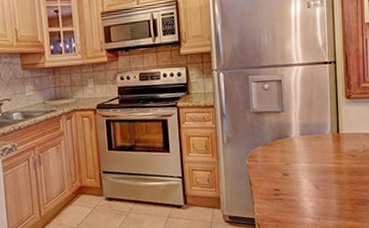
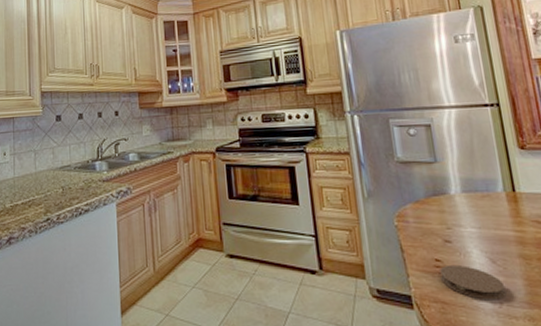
coaster: none [278,192,324,217] -> present [440,264,507,300]

